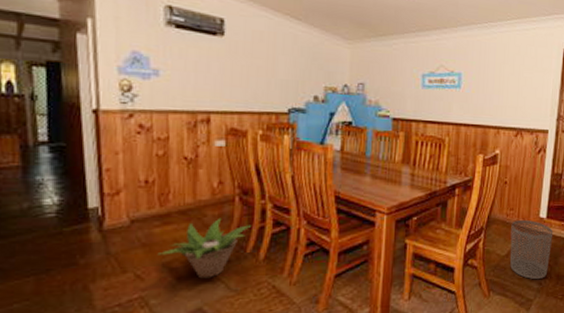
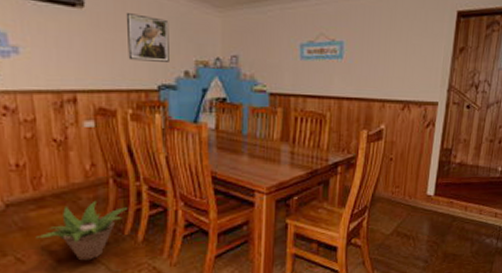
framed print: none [262,42,302,88] -> present [126,13,169,62]
waste bin: present [510,220,553,280] -> none [395,198,441,258]

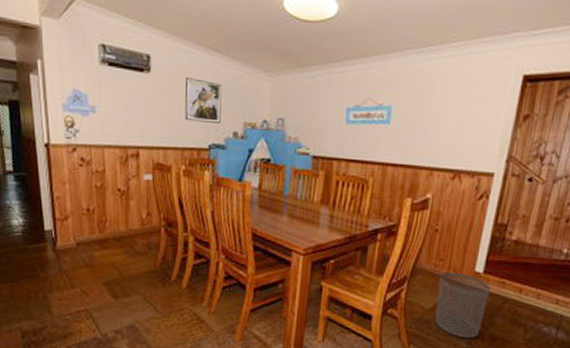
decorative plant: present [35,200,127,261] -> none [98,246,175,300]
waste bin: none [395,198,441,258] -> present [435,272,491,339]

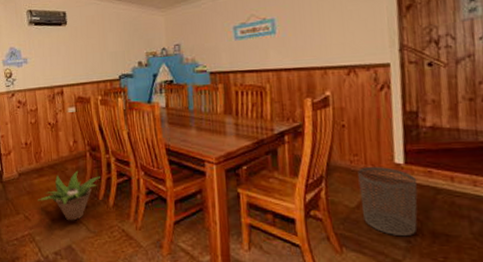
decorative plant: none [98,246,175,300] -> present [37,170,100,221]
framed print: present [185,77,222,123] -> none [94,23,126,59]

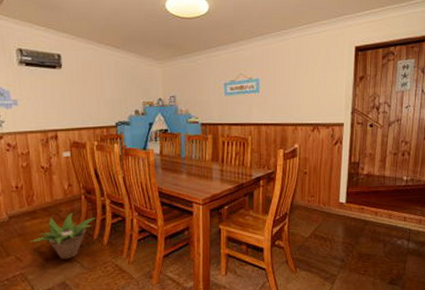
waste bin: present [358,167,418,237] -> none [313,205,353,258]

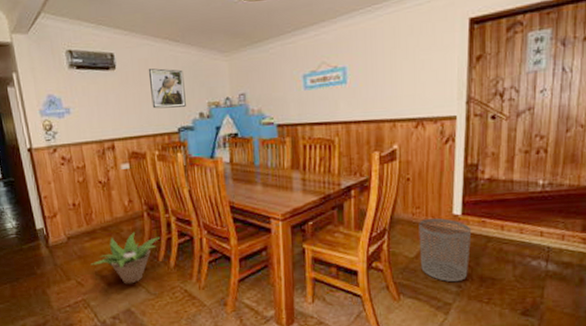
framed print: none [91,70,124,105] -> present [148,68,186,109]
waste bin: none [313,205,353,258] -> present [419,218,472,282]

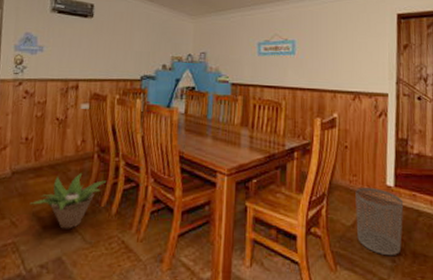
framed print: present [148,68,186,109] -> none [120,21,154,58]

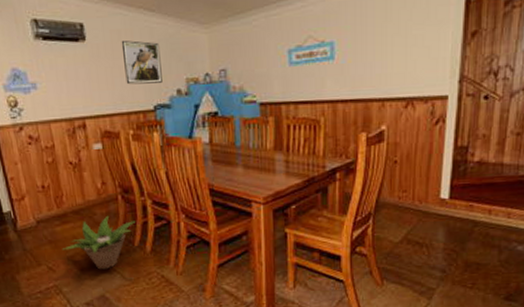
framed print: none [120,21,154,58] -> present [121,40,163,85]
waste bin: present [355,188,404,256] -> none [405,202,459,267]

